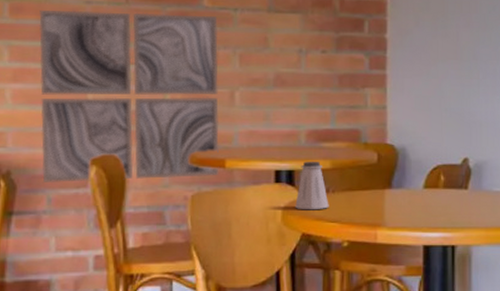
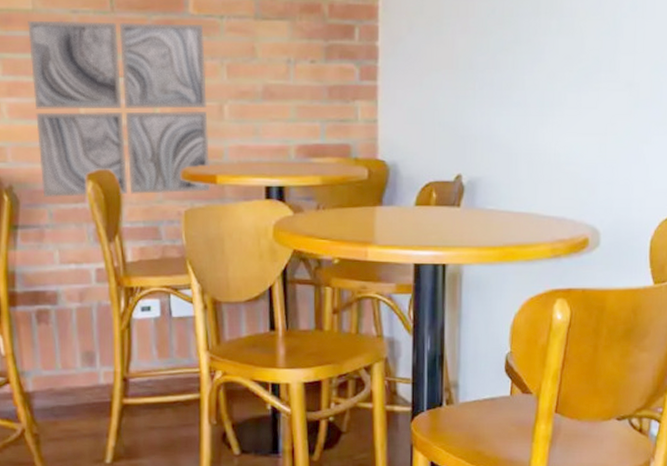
saltshaker: present [295,162,329,210] -> none [286,178,320,227]

